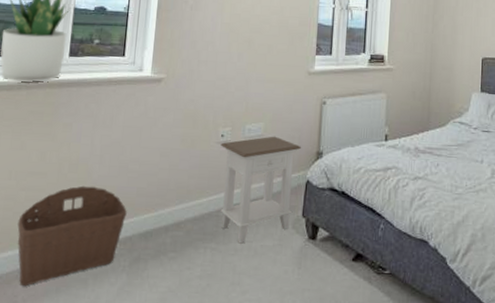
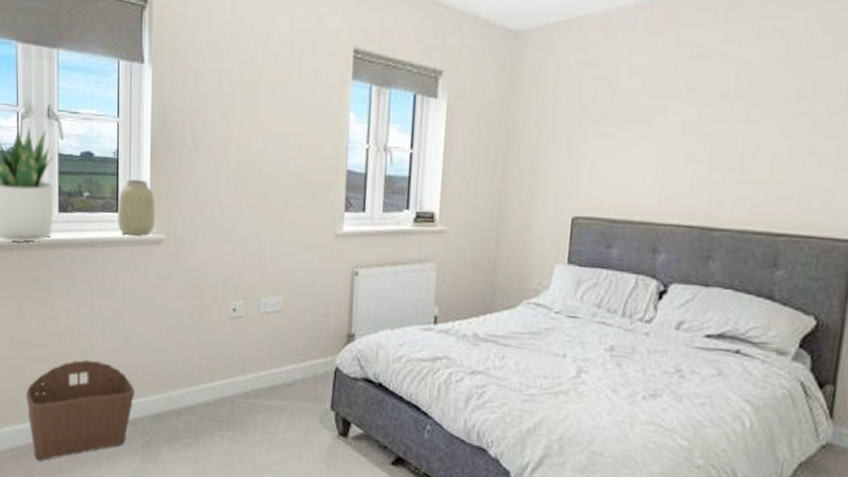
vase: none [123,30,159,77] -> present [118,179,155,237]
nightstand: present [220,136,301,244] -> none [233,312,328,435]

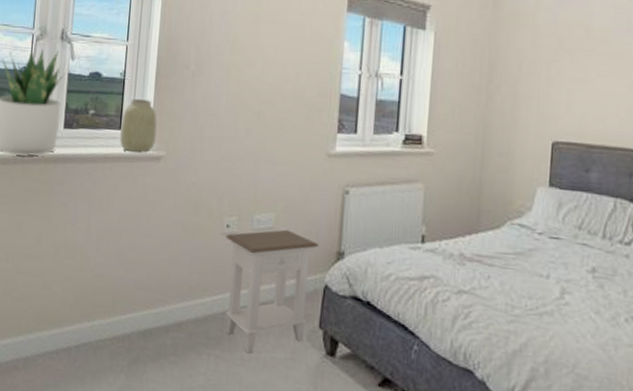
wicker basket: present [26,359,135,460] -> none [15,273,125,377]
nightstand: none [233,312,328,435] -> present [225,229,318,354]

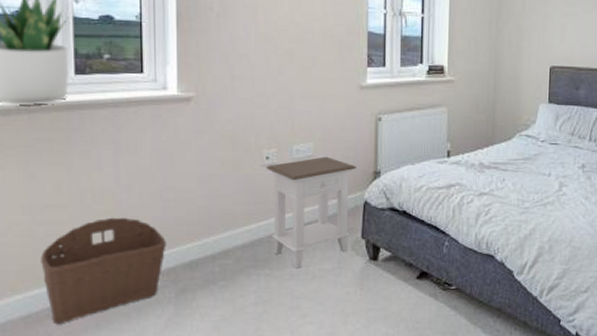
wicker basket: none [15,273,125,377] -> present [41,217,166,323]
vase: present [120,99,157,154] -> none [142,42,183,96]

